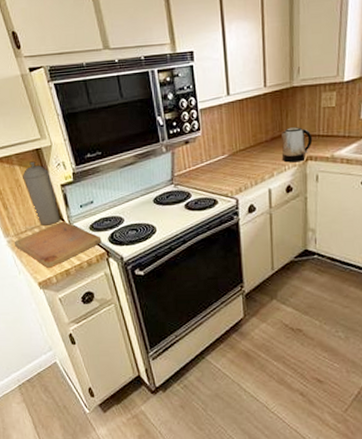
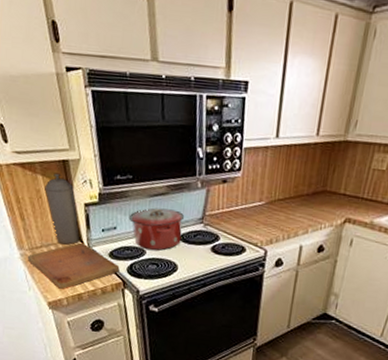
casserole: none [103,176,155,218] -> present [128,208,185,251]
kettle: present [281,127,313,163] -> none [319,184,356,223]

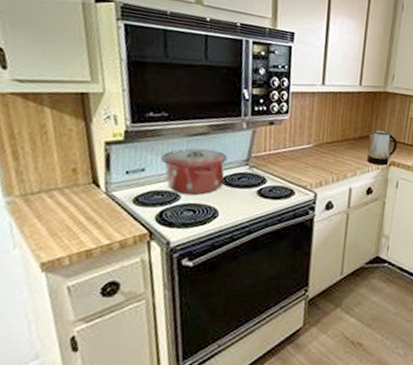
cutting board: present [27,242,120,289] -> none [16,186,146,245]
canister: present [45,173,80,246] -> none [52,106,96,191]
kettle: none [319,184,356,223] -> present [366,130,398,166]

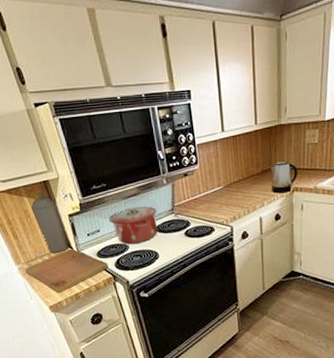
cutting board: none [16,186,146,245] -> present [24,248,108,293]
canister: none [52,106,96,191] -> present [31,193,70,254]

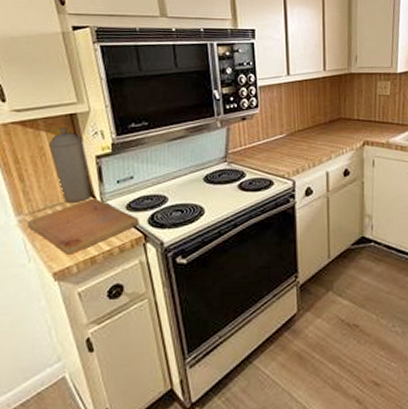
casserole: present [108,206,158,245] -> none [146,152,207,197]
kettle: present [271,161,298,194] -> none [339,112,369,146]

